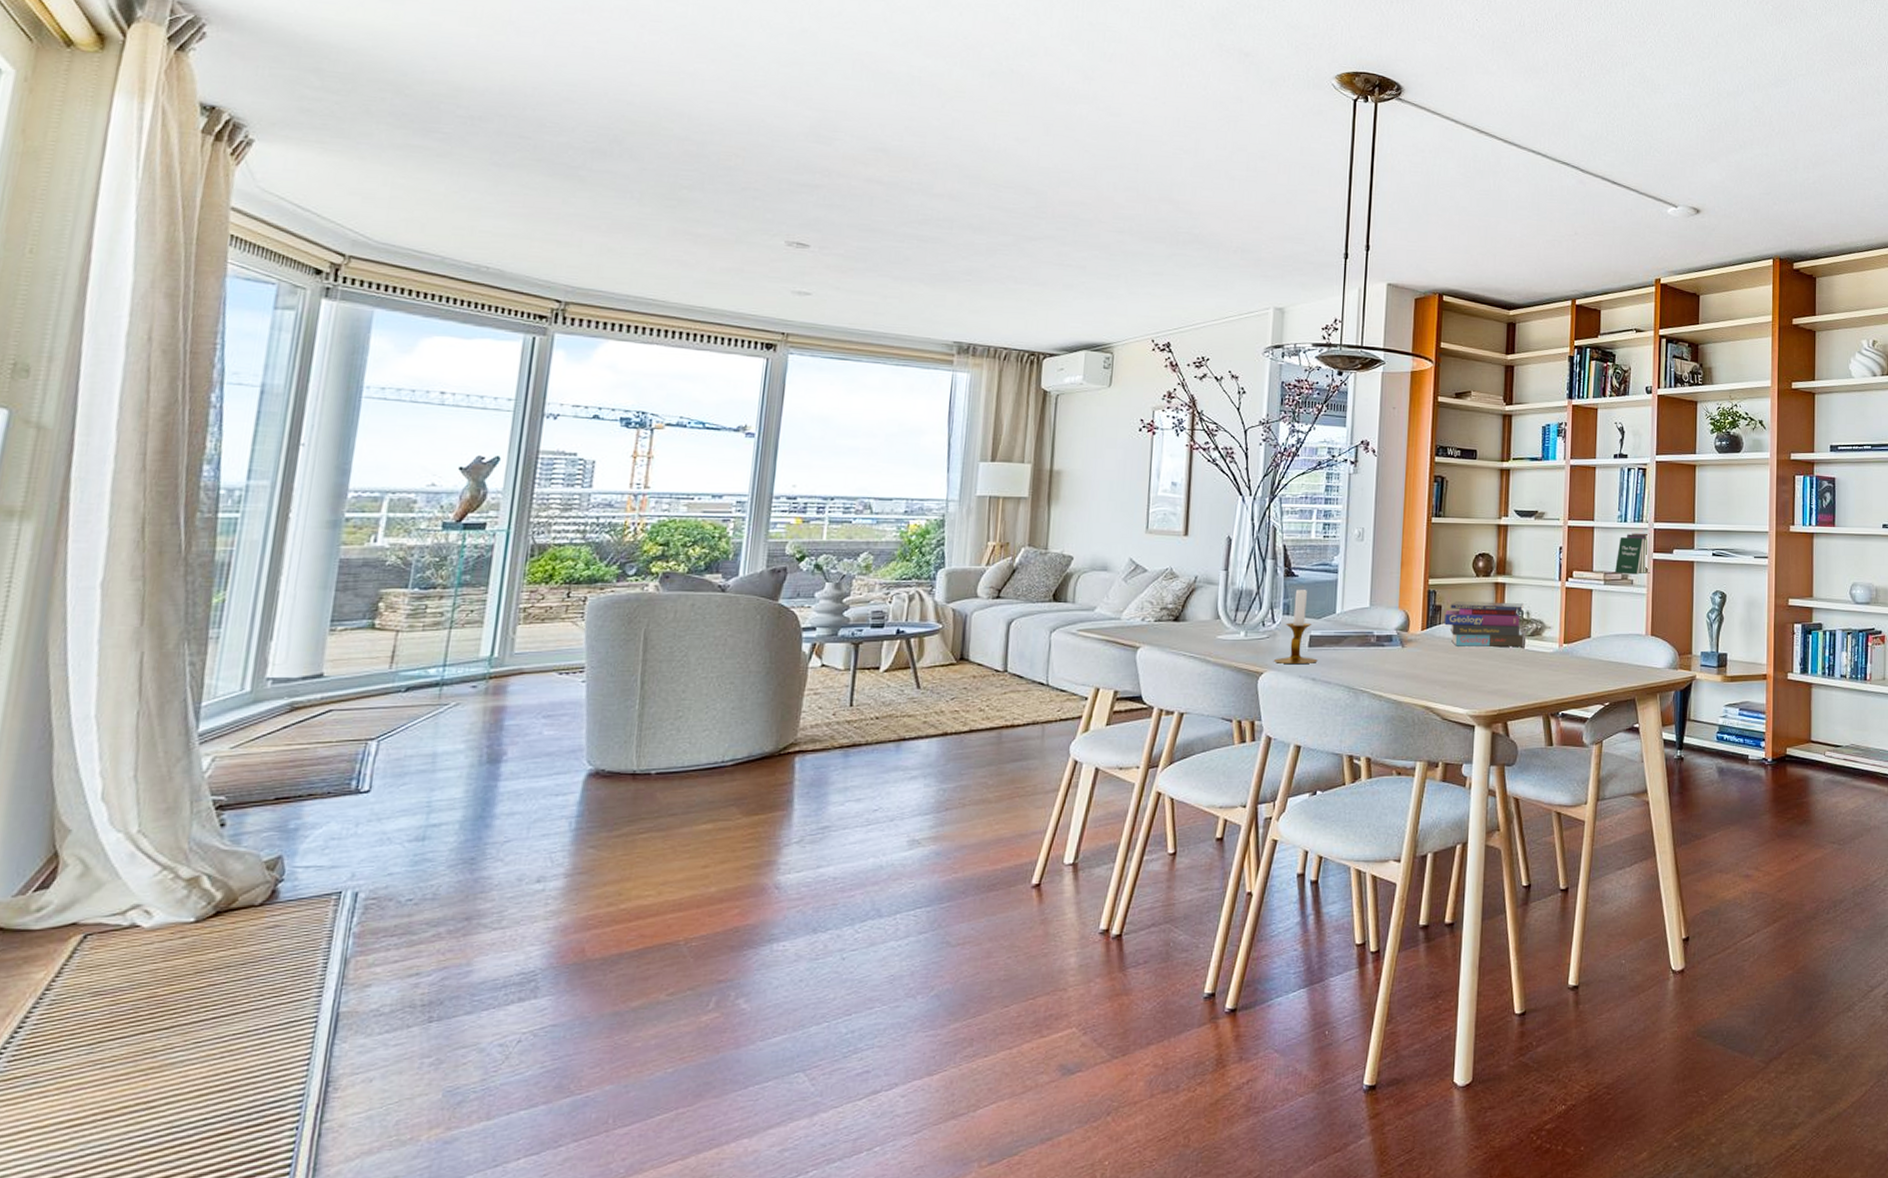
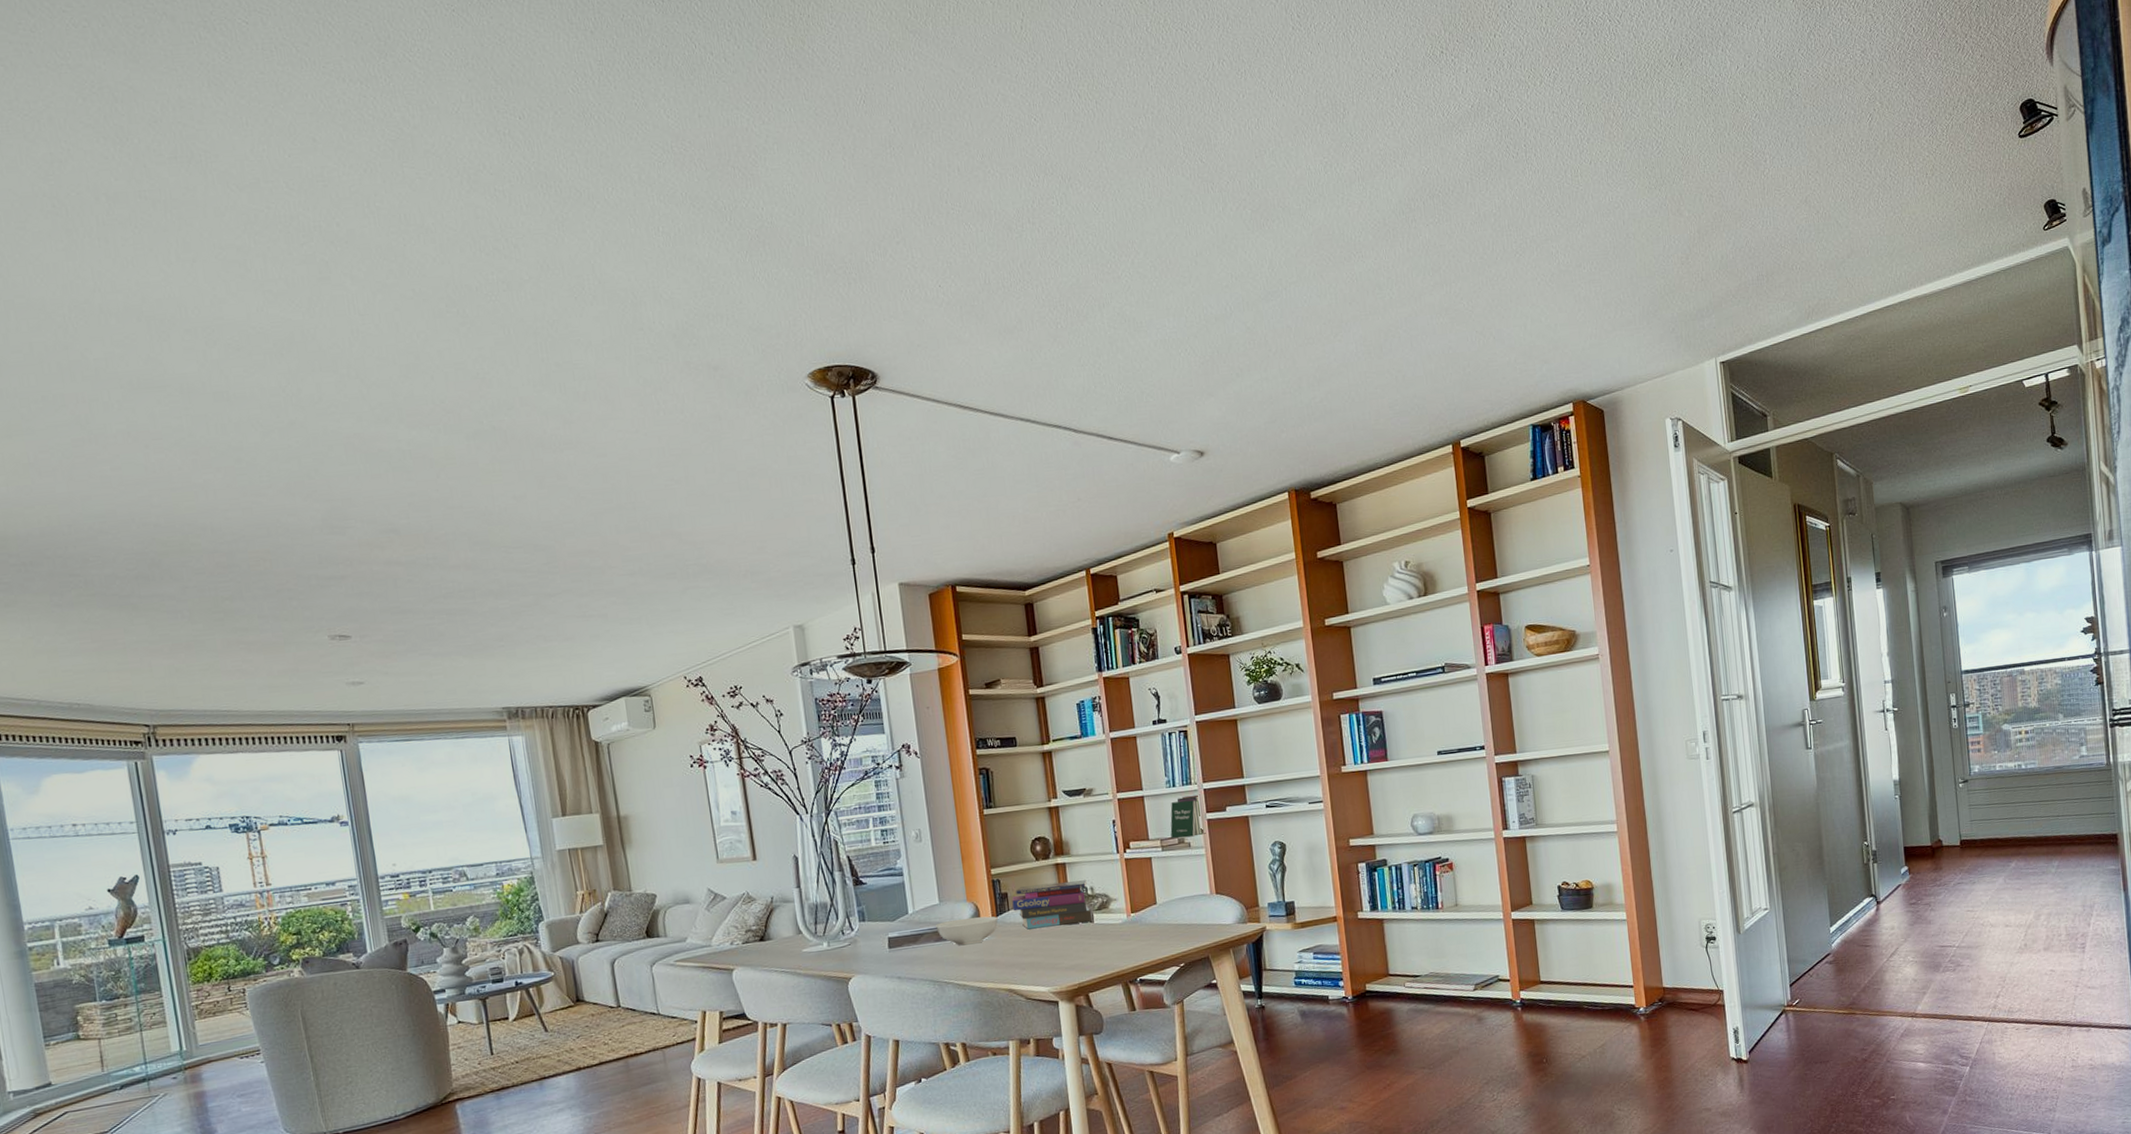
candlestick: present [1273,590,1318,663] -> none [858,895,900,968]
bowl: none [1361,626,1427,654] -> present [935,916,998,946]

